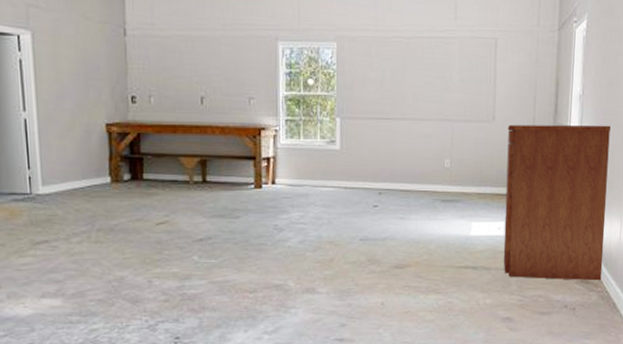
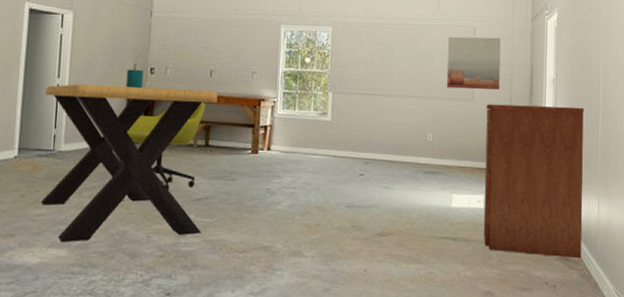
dining table: none [11,92,212,293] -> present [40,64,218,243]
office chair: none [112,133,199,232] -> present [126,102,205,191]
wall art: none [465,49,525,110] -> present [446,36,501,90]

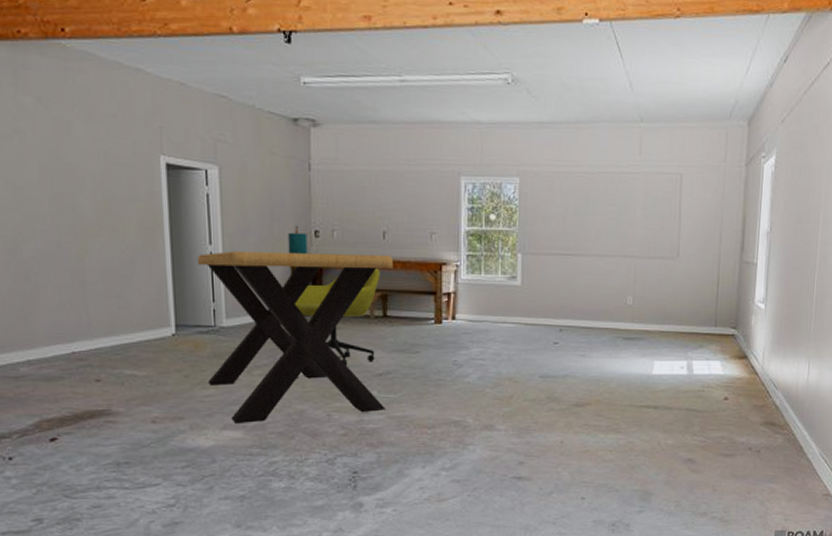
wall art: present [446,36,501,90] -> none [648,185,711,246]
filing cabinet: present [483,104,585,259] -> none [685,262,800,423]

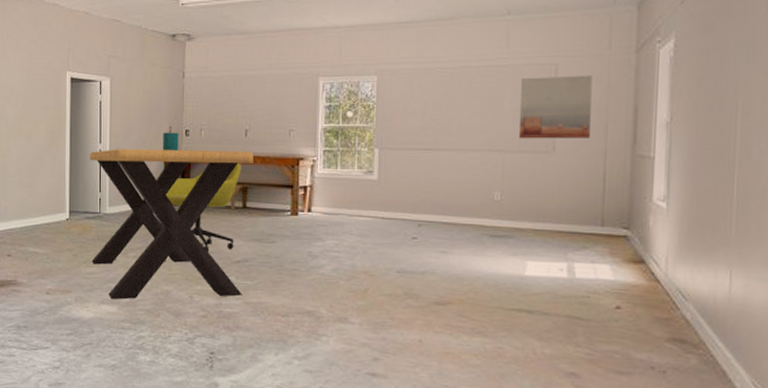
wall art: none [648,185,711,246] -> present [518,75,592,139]

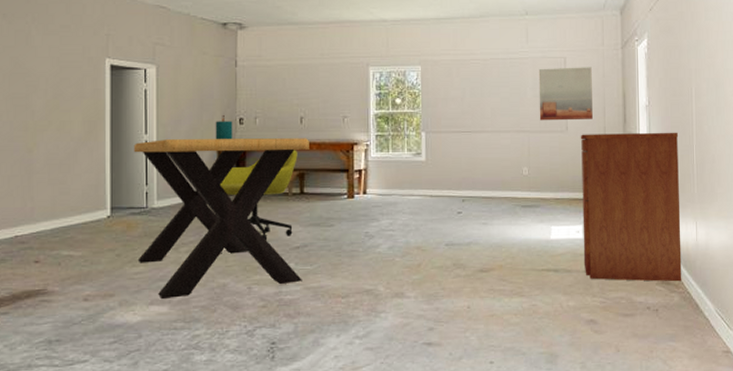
filing cabinet: none [566,155,713,342] -> present [580,132,682,282]

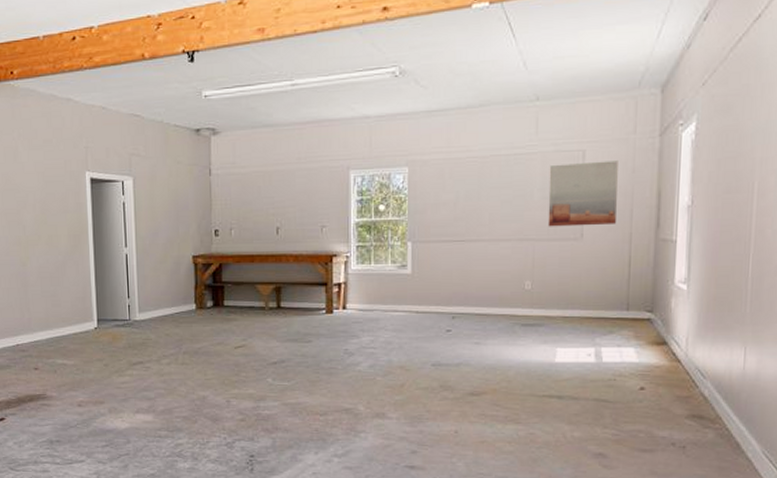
dining table: present [133,115,309,300] -> none [115,227,286,409]
office chair: present [219,150,298,241] -> none [197,262,274,356]
filing cabinet: present [580,132,682,282] -> none [594,238,730,416]

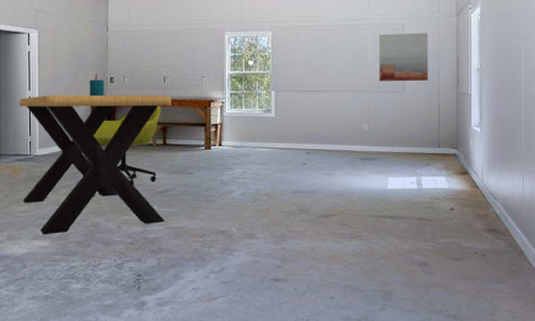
dining table: none [115,227,286,409] -> present [19,75,171,235]
office chair: none [197,262,274,356] -> present [93,106,161,186]

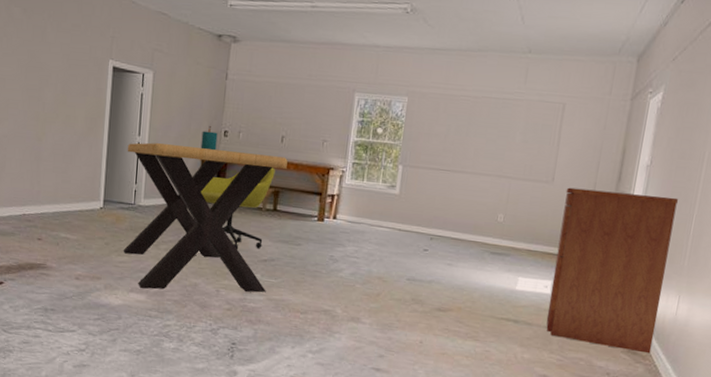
wall art: present [378,33,428,82] -> none [524,113,593,173]
filing cabinet: none [416,93,508,230] -> present [546,187,679,354]

